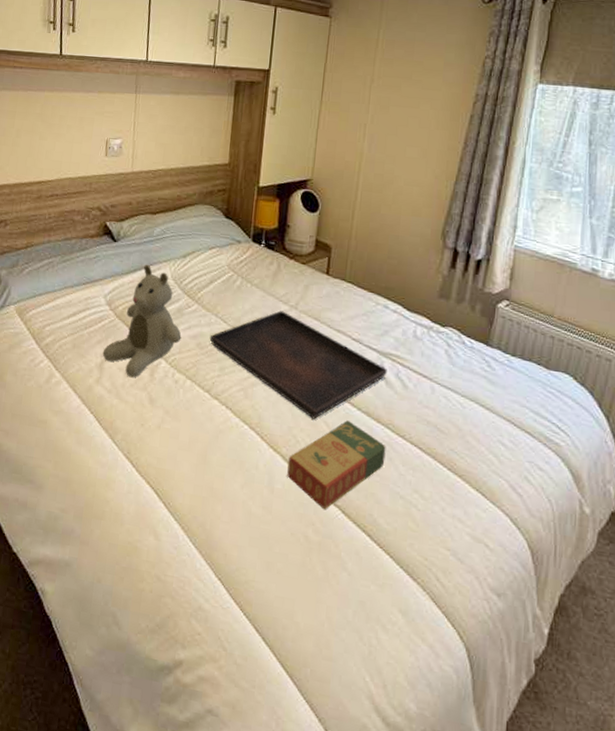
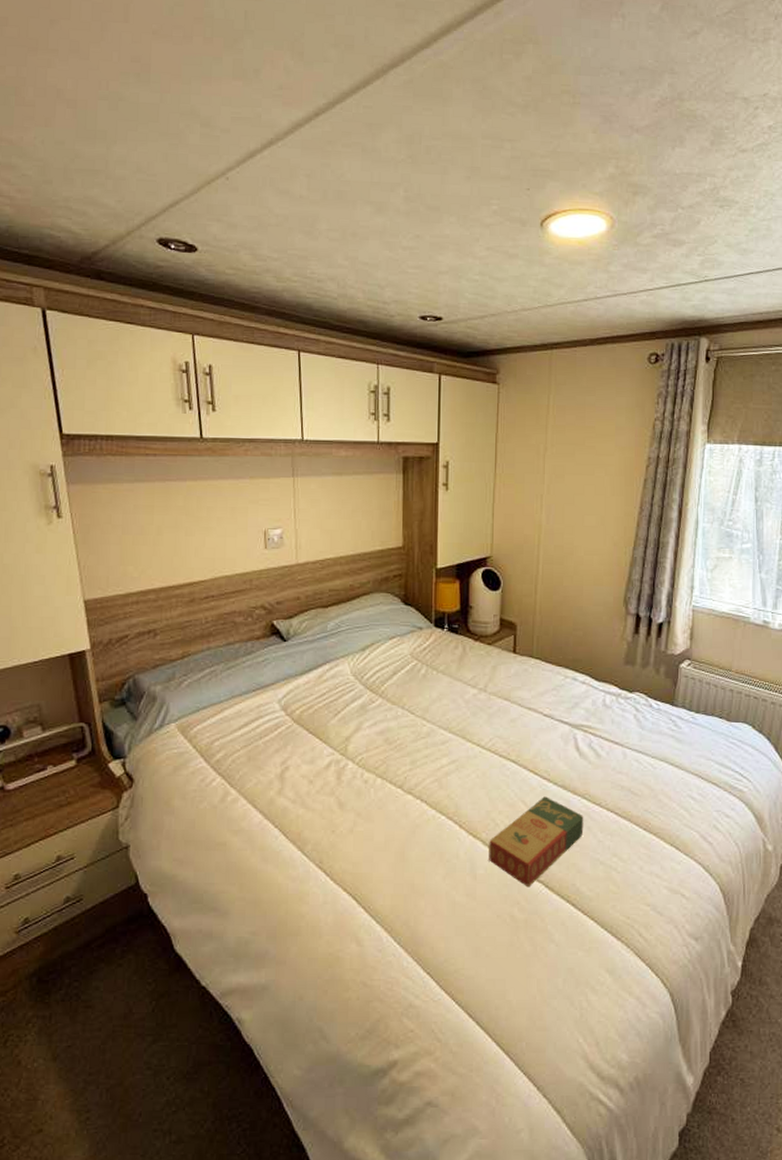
teddy bear: present [102,264,182,378] -> none [282,662,368,784]
serving tray: present [209,310,387,419] -> none [397,695,580,800]

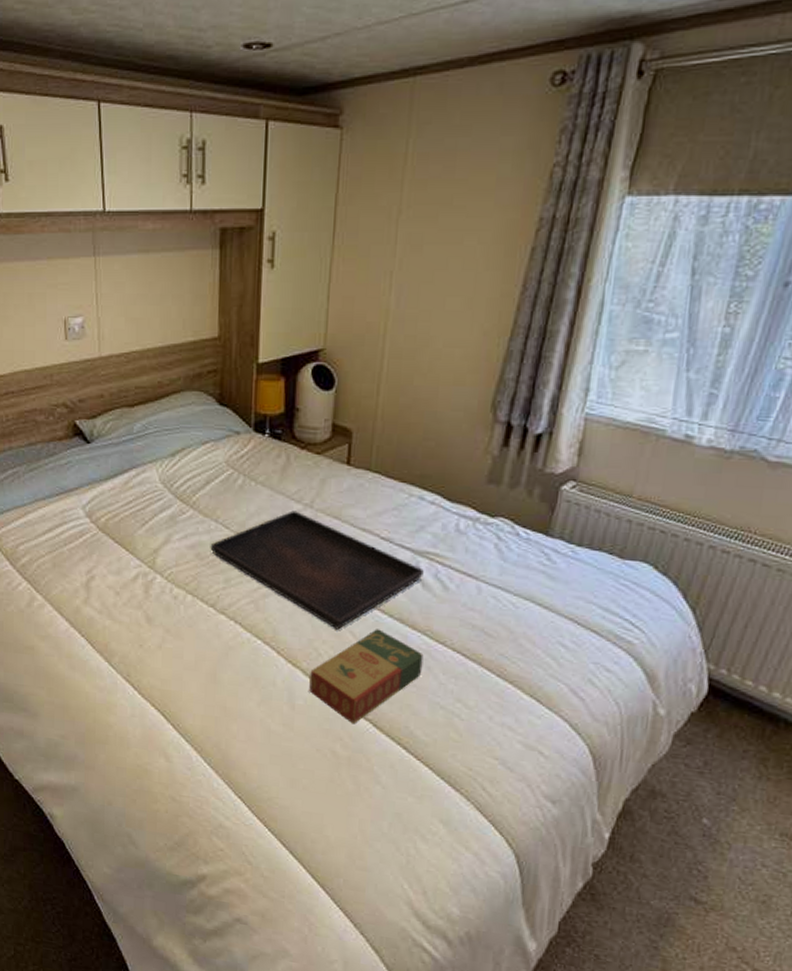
serving tray: none [397,695,580,800] -> present [210,510,424,630]

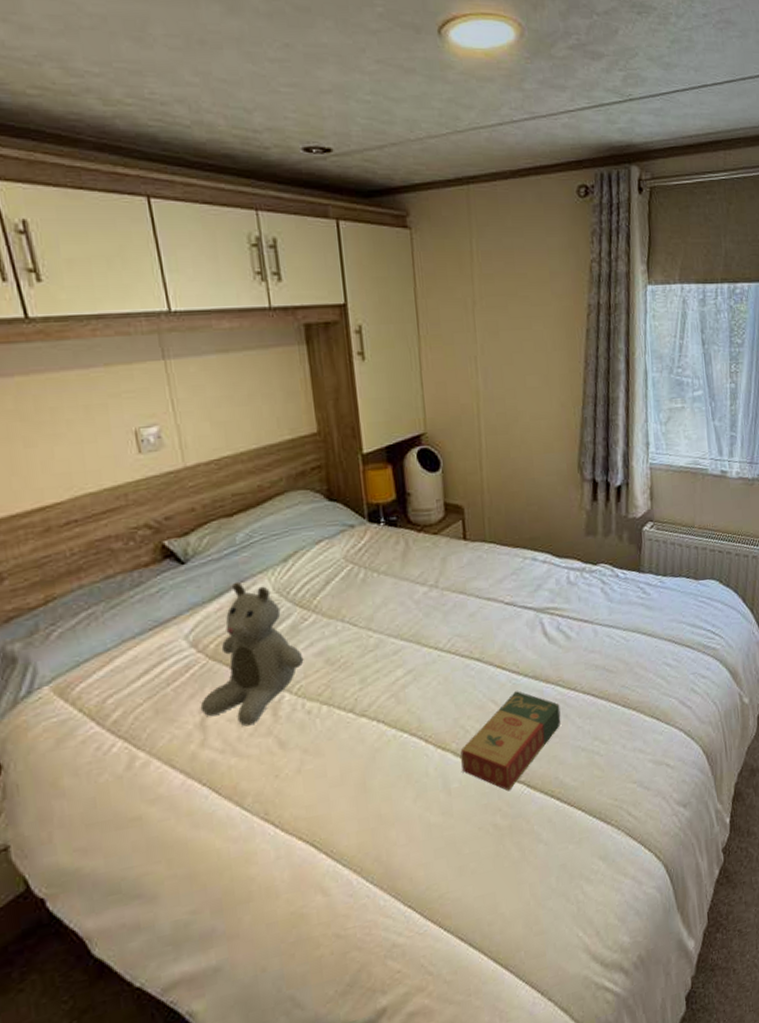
teddy bear: none [87,467,177,596] -> present [200,581,304,727]
serving tray: present [210,510,424,630] -> none [339,594,548,702]

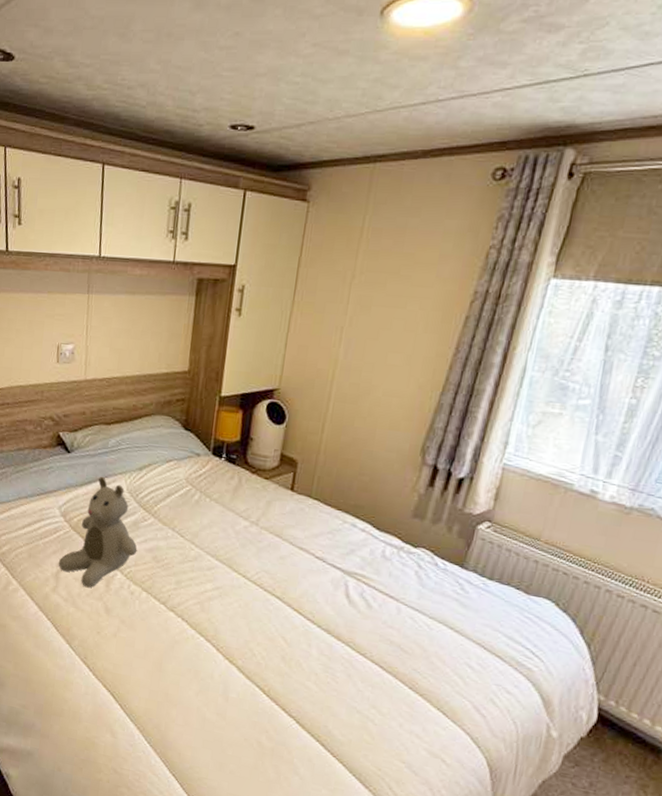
book: present [460,691,561,791] -> none [242,636,345,720]

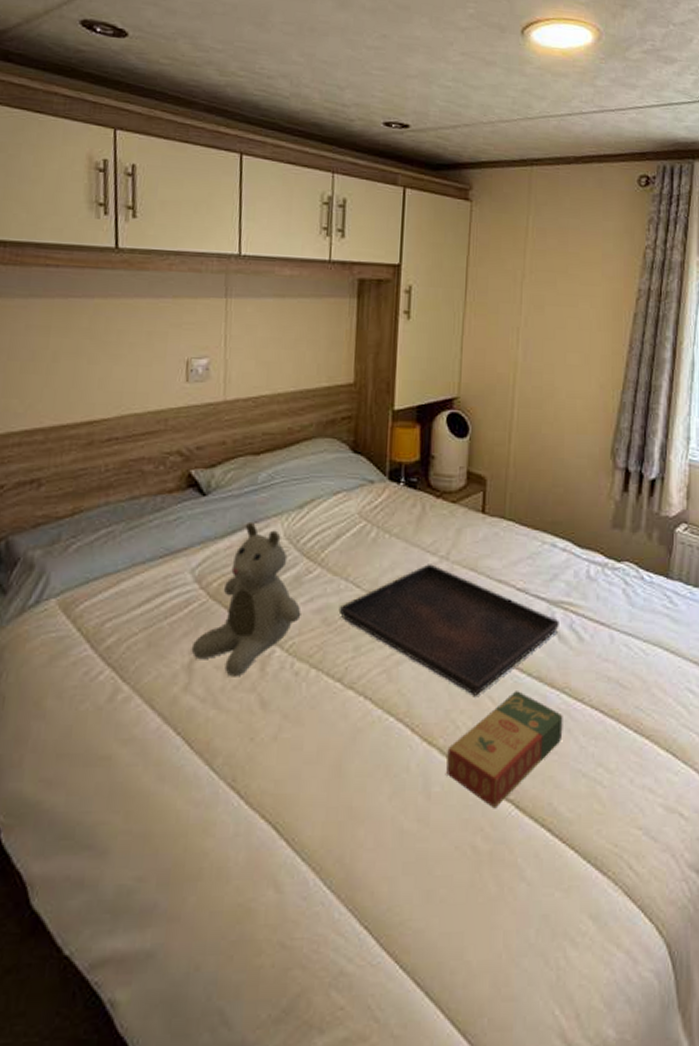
serving tray: none [166,526,351,635] -> present [338,564,559,696]
book: none [242,636,345,720] -> present [446,691,563,809]

